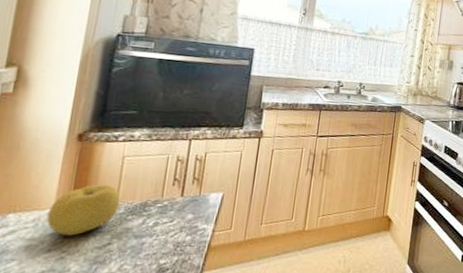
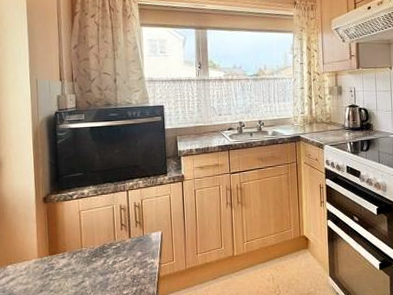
fruit: present [46,184,121,236] -> none [34,235,85,279]

